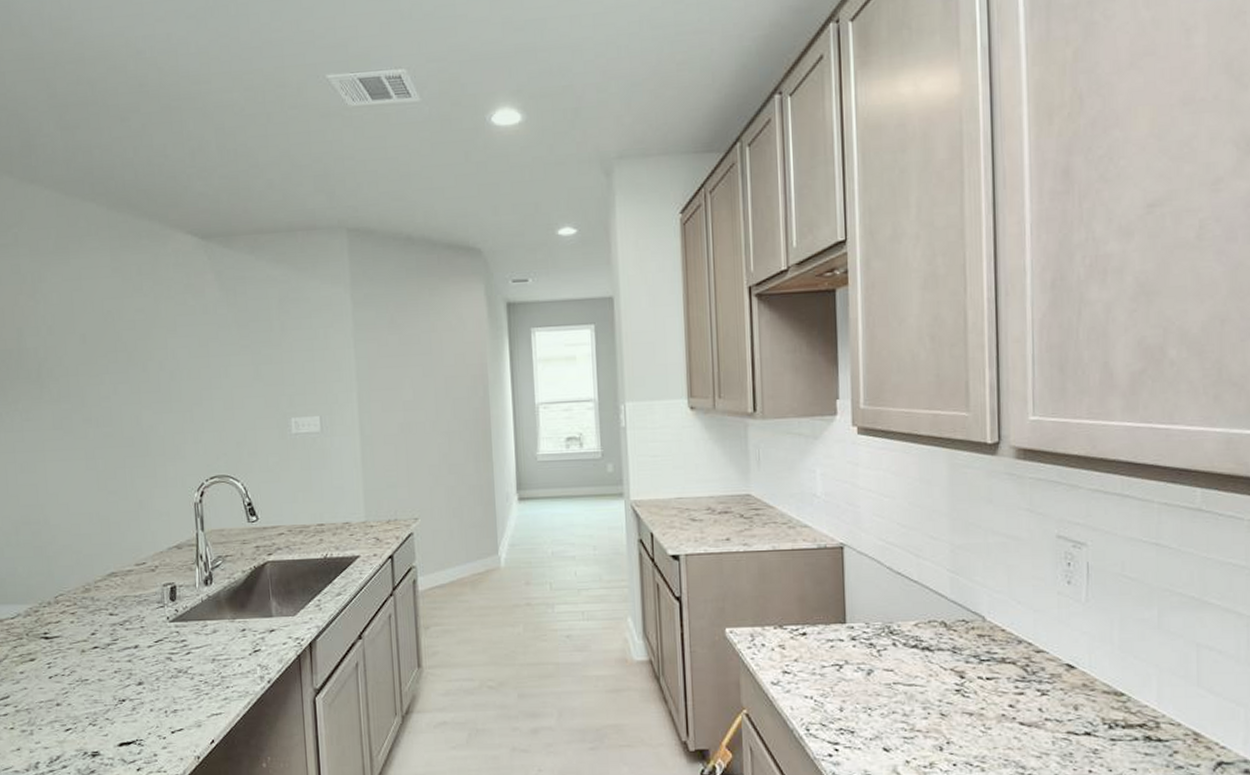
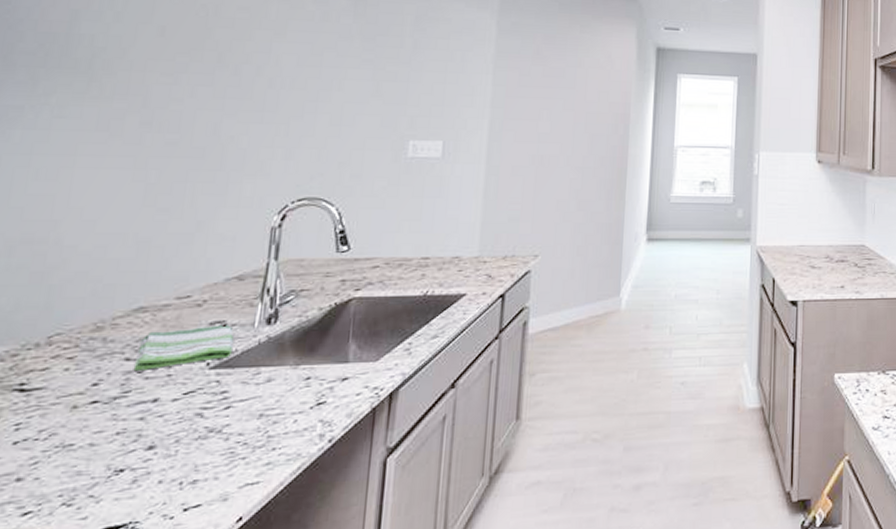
dish towel: none [116,586,184,623] -> present [133,325,234,370]

